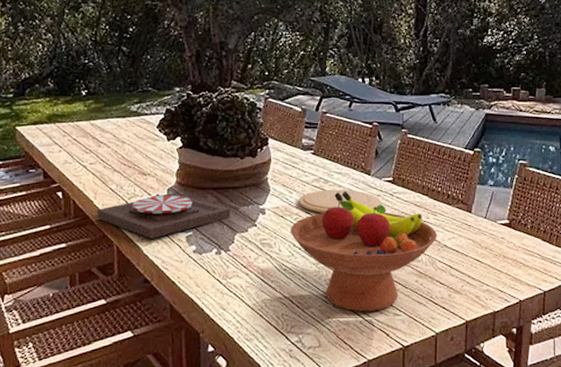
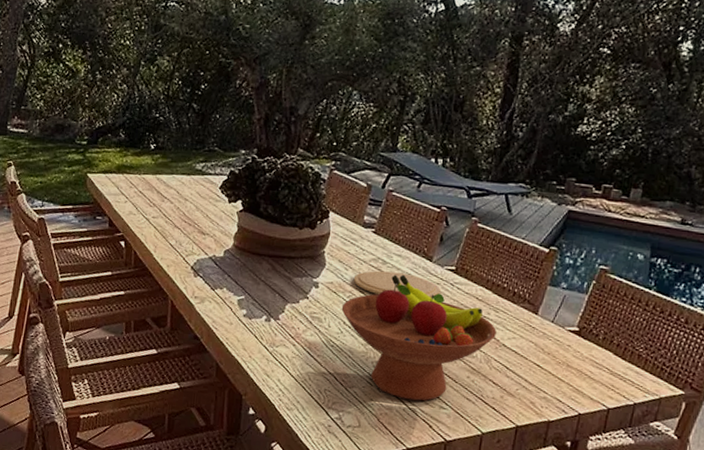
plate: present [97,193,231,240] -> none [155,255,284,298]

